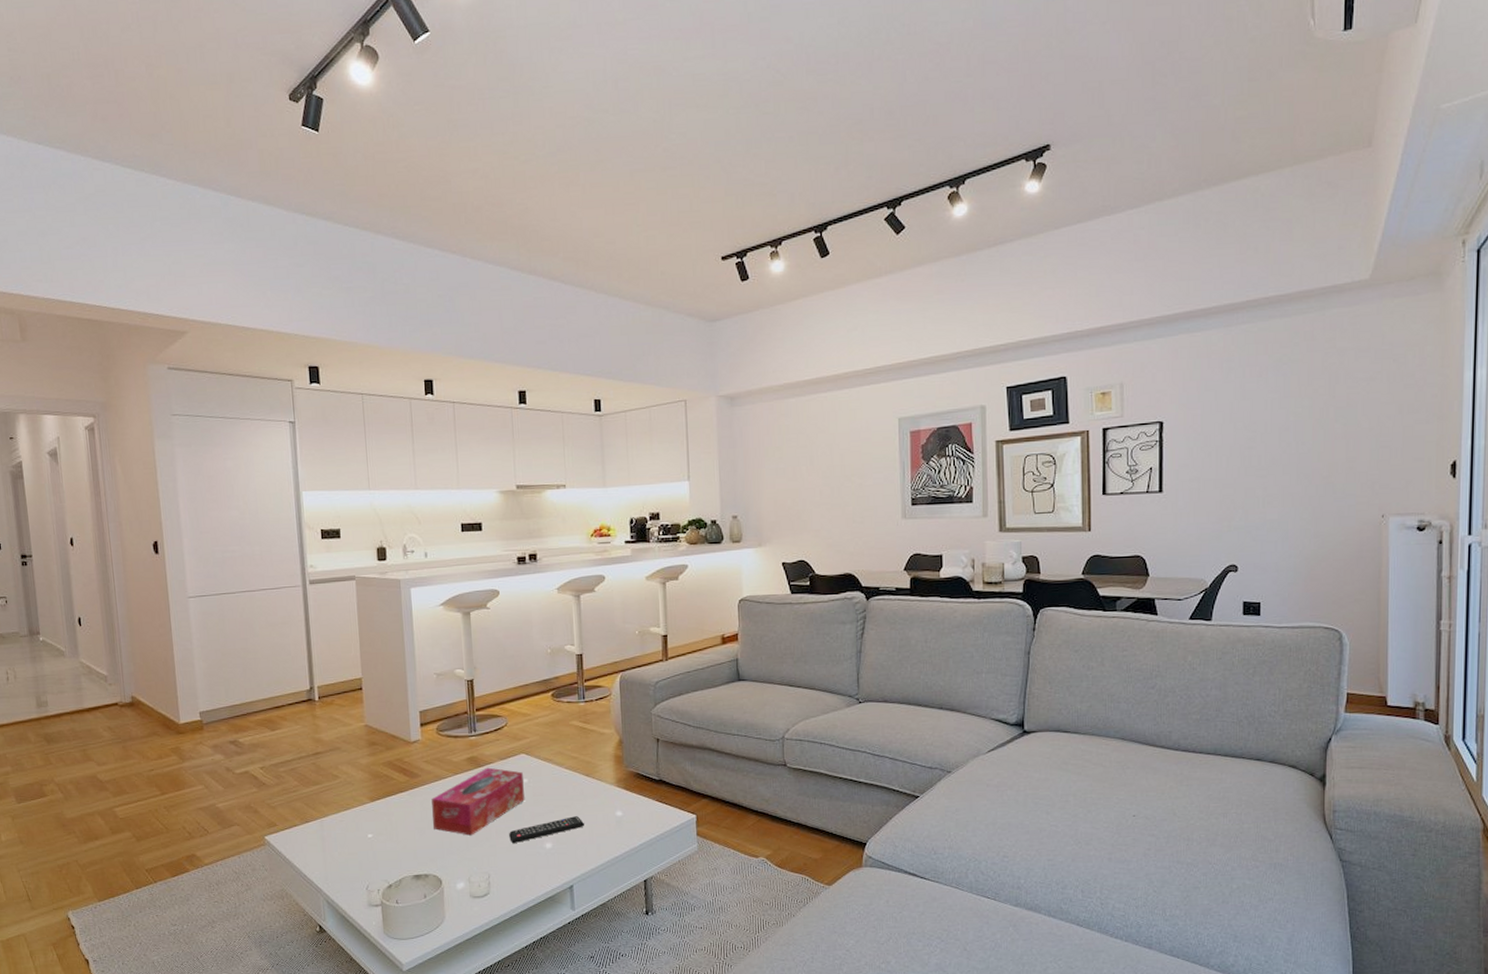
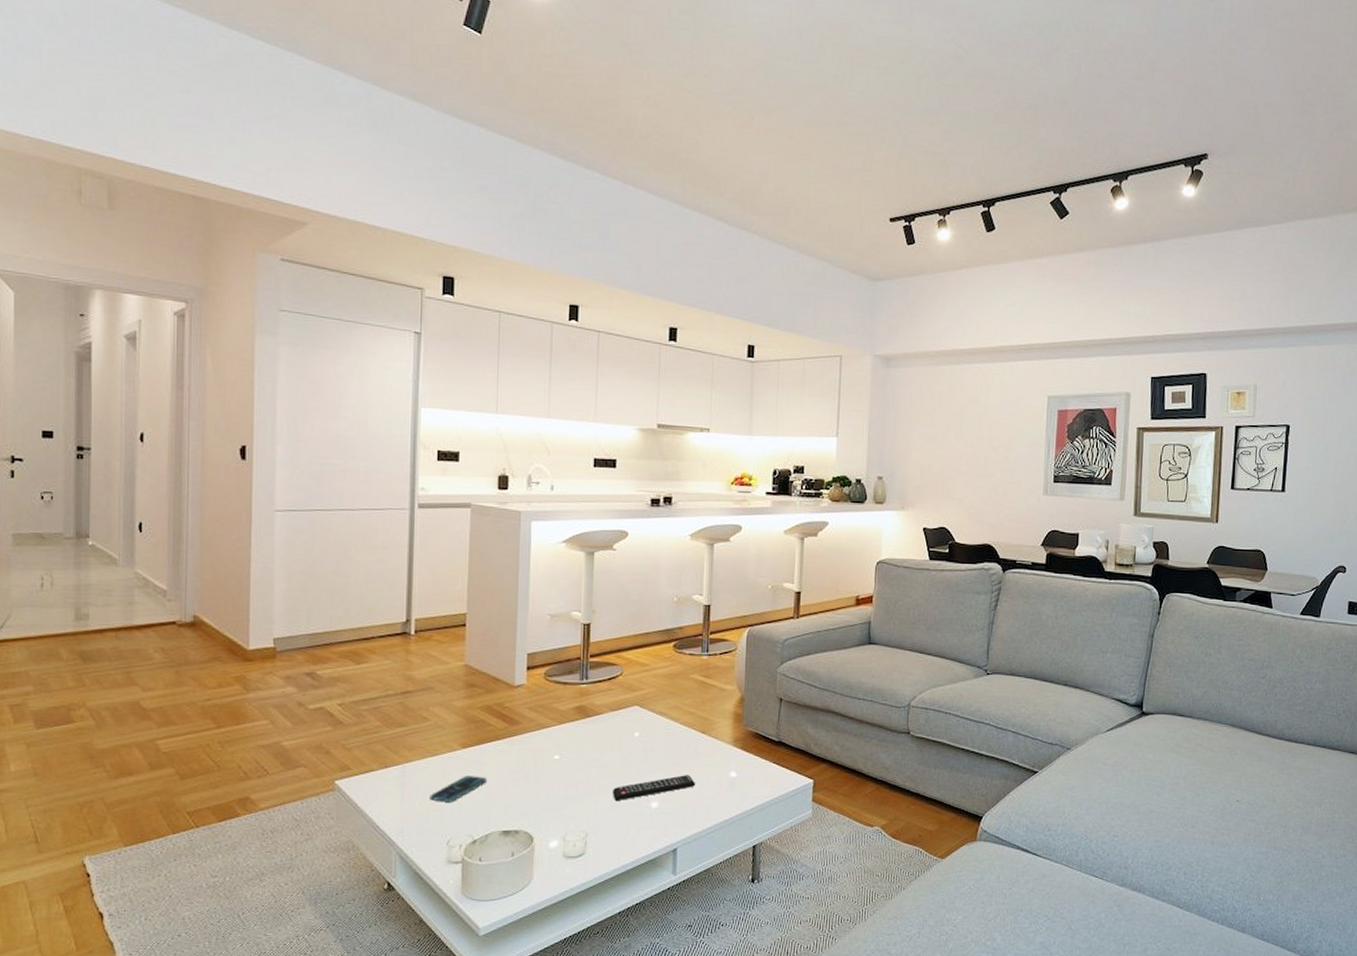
smartphone: none [347,826,395,851] -> present [430,776,487,802]
tissue box: present [431,767,525,836] -> none [530,718,634,790]

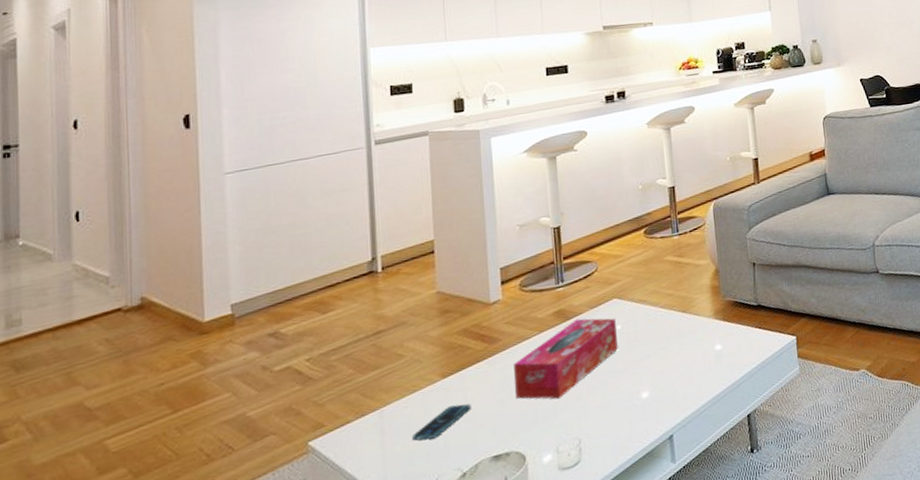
tissue box: none [530,718,634,790] -> present [514,318,618,399]
remote control: present [613,775,695,802] -> none [601,357,683,400]

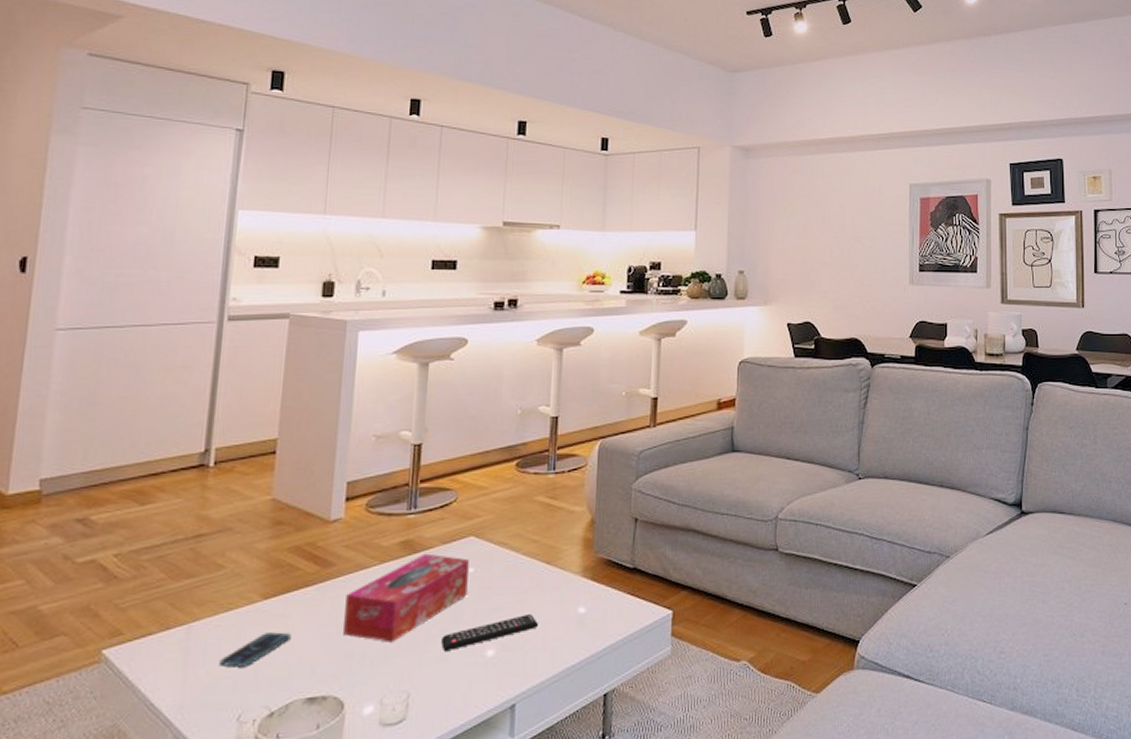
remote control: none [601,357,683,400] -> present [441,614,538,652]

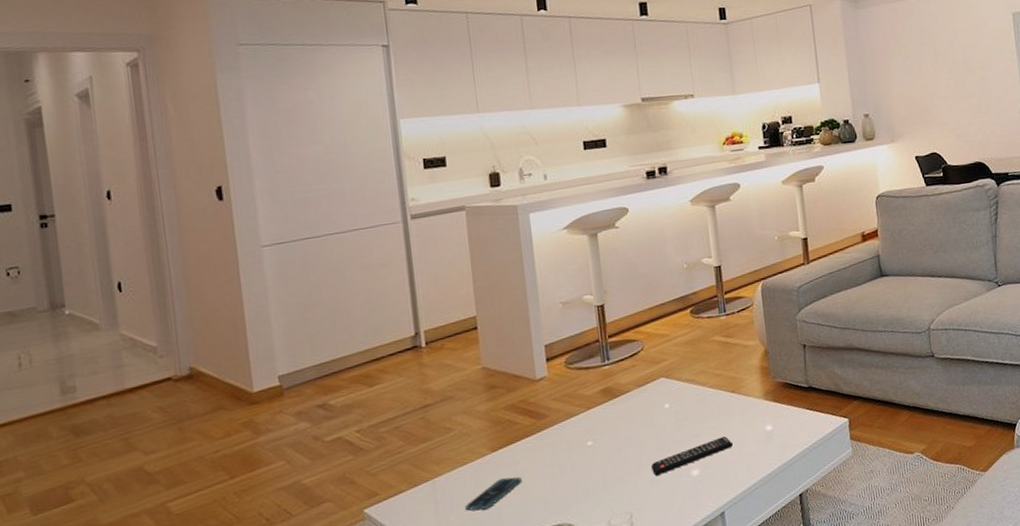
tissue box: present [343,553,469,643] -> none [562,396,667,475]

